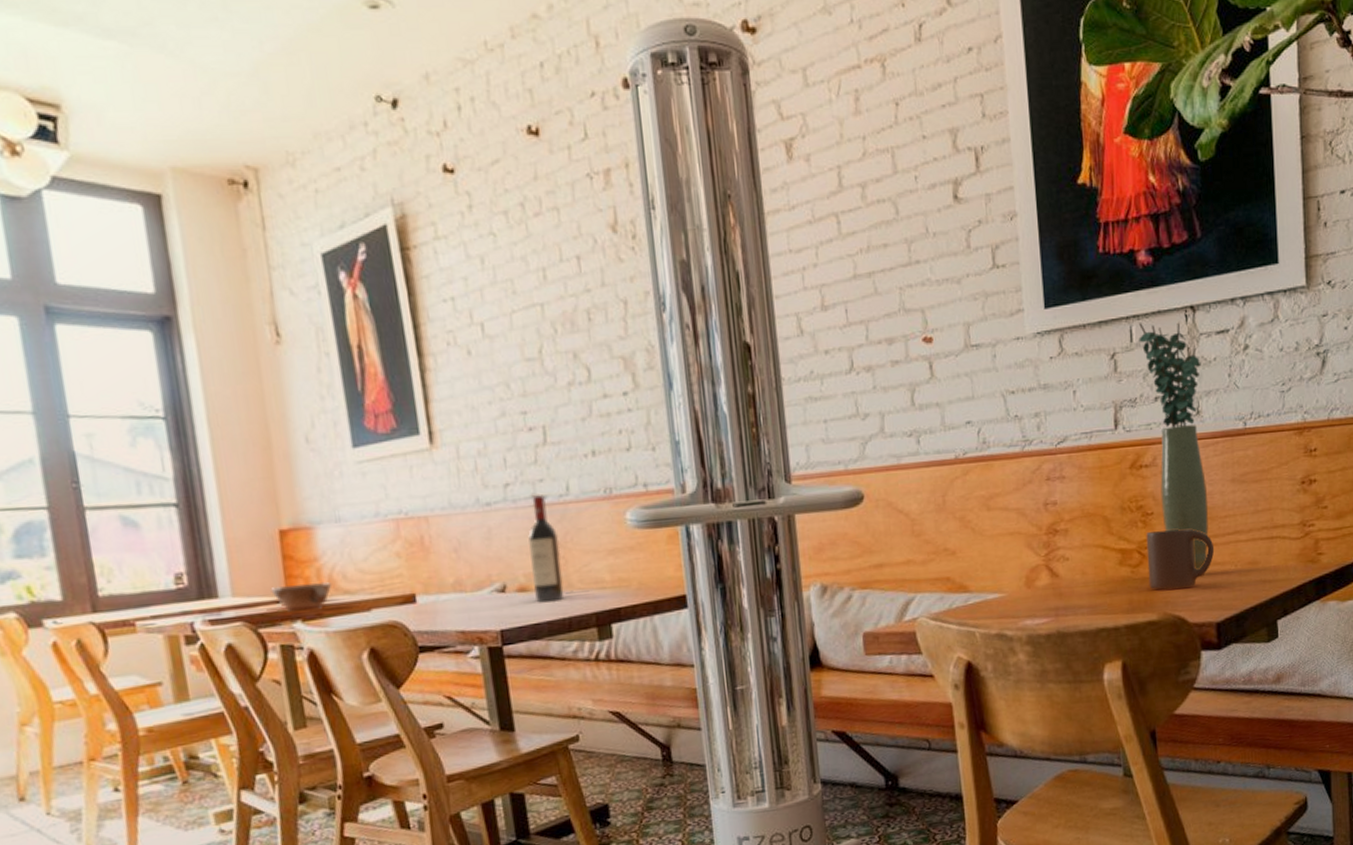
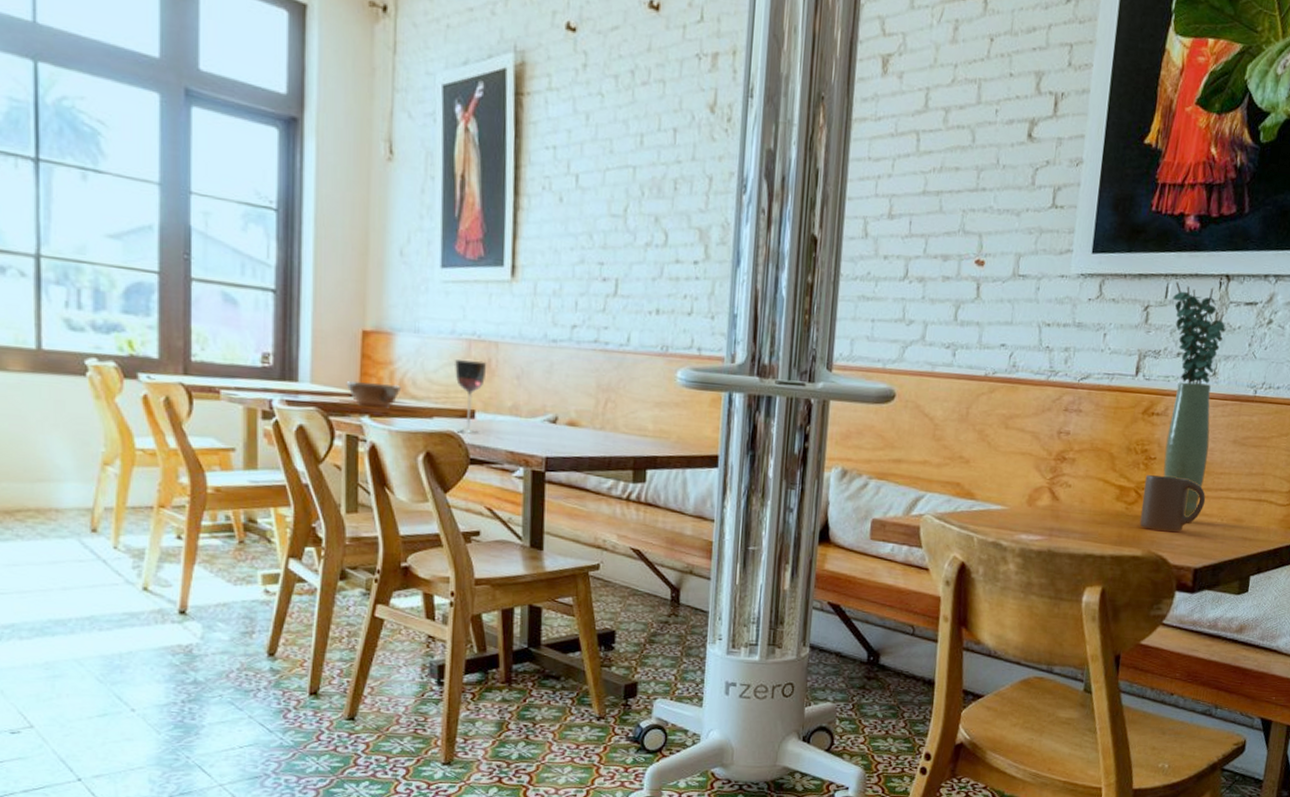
wineglass: none [384,539,427,622] -> present [454,360,487,435]
wine bottle: present [528,494,565,603] -> none [581,339,613,441]

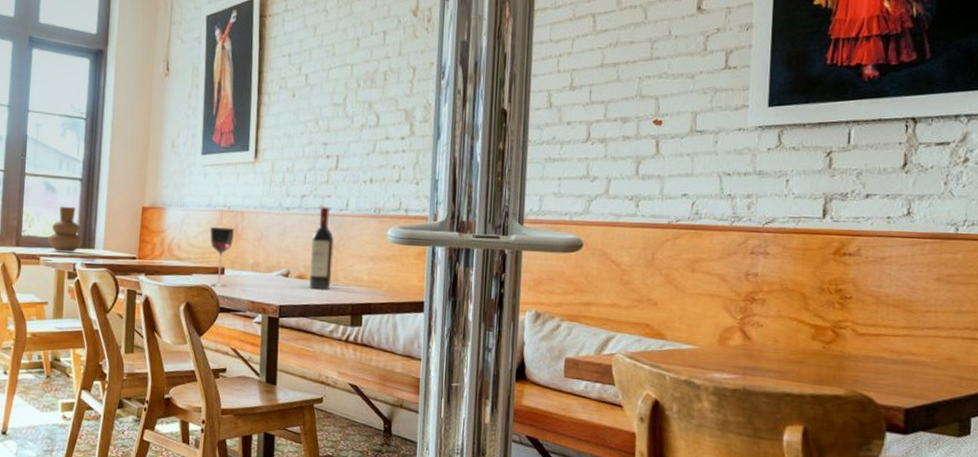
vase: none [231,324,281,386] -> present [48,206,83,253]
cup: present [346,380,402,409] -> none [129,246,170,269]
wine bottle: none [581,339,613,441] -> present [308,206,335,291]
cup: present [1139,475,1206,533] -> none [839,314,912,372]
vase: present [1163,282,1226,525] -> none [856,128,917,364]

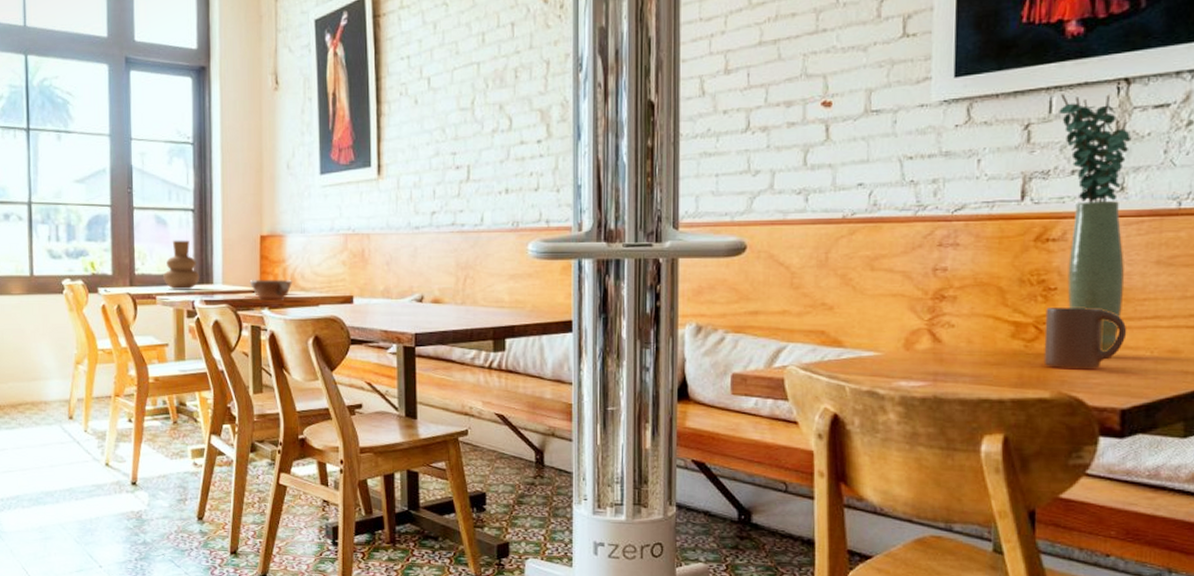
cup: none [129,246,170,269] -> present [249,279,293,302]
wineglass: present [208,227,235,288] -> none [334,252,361,317]
wine bottle: present [308,206,335,291] -> none [445,222,471,315]
cup: none [839,314,912,372] -> present [1043,308,1127,370]
vase: none [856,128,917,364] -> present [1059,94,1132,360]

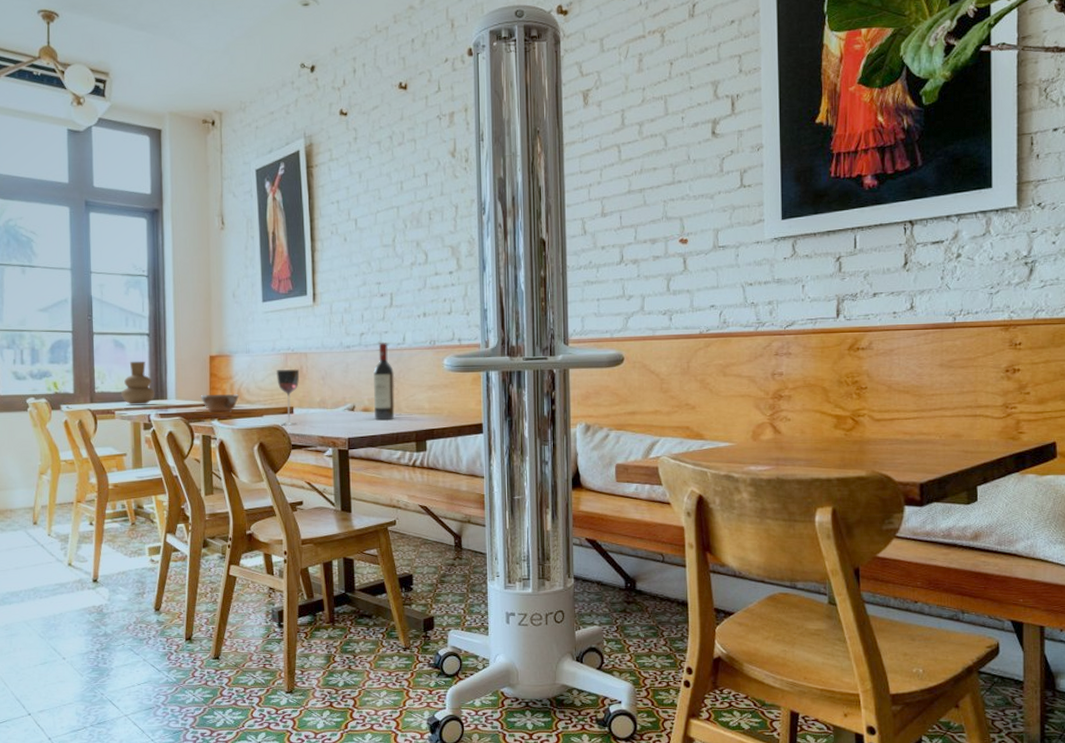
wineglass: none [334,252,361,317] -> present [276,368,300,426]
wine bottle: none [445,222,471,315] -> present [374,342,395,422]
cup: present [1043,308,1127,370] -> none [859,402,921,453]
vase: present [1059,94,1132,360] -> none [862,233,918,444]

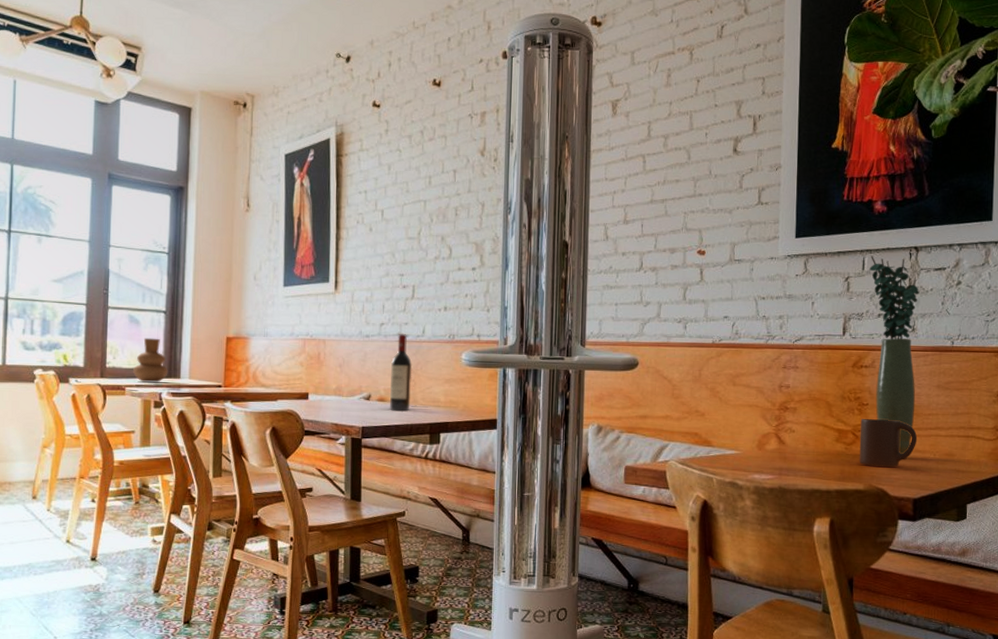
cup: present [200,393,240,414] -> none [214,375,255,396]
wineglass: present [276,368,300,426] -> none [293,354,317,412]
cup: none [859,402,921,453] -> present [859,419,918,468]
vase: none [862,233,918,444] -> present [869,256,920,460]

